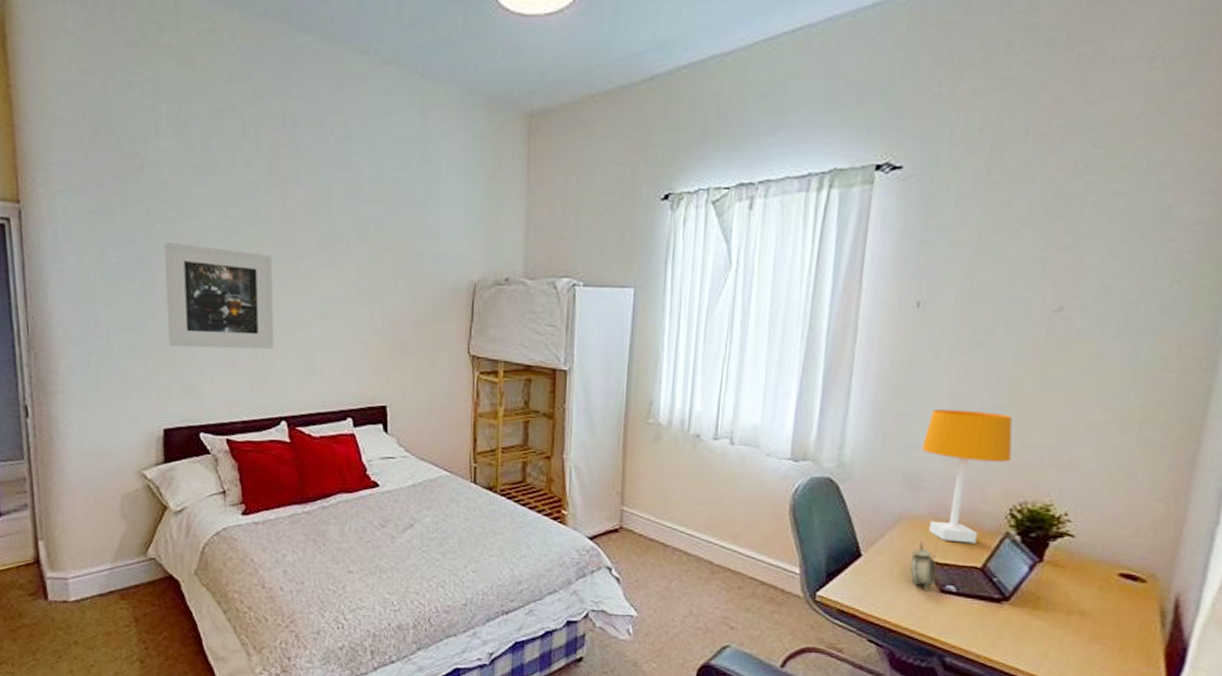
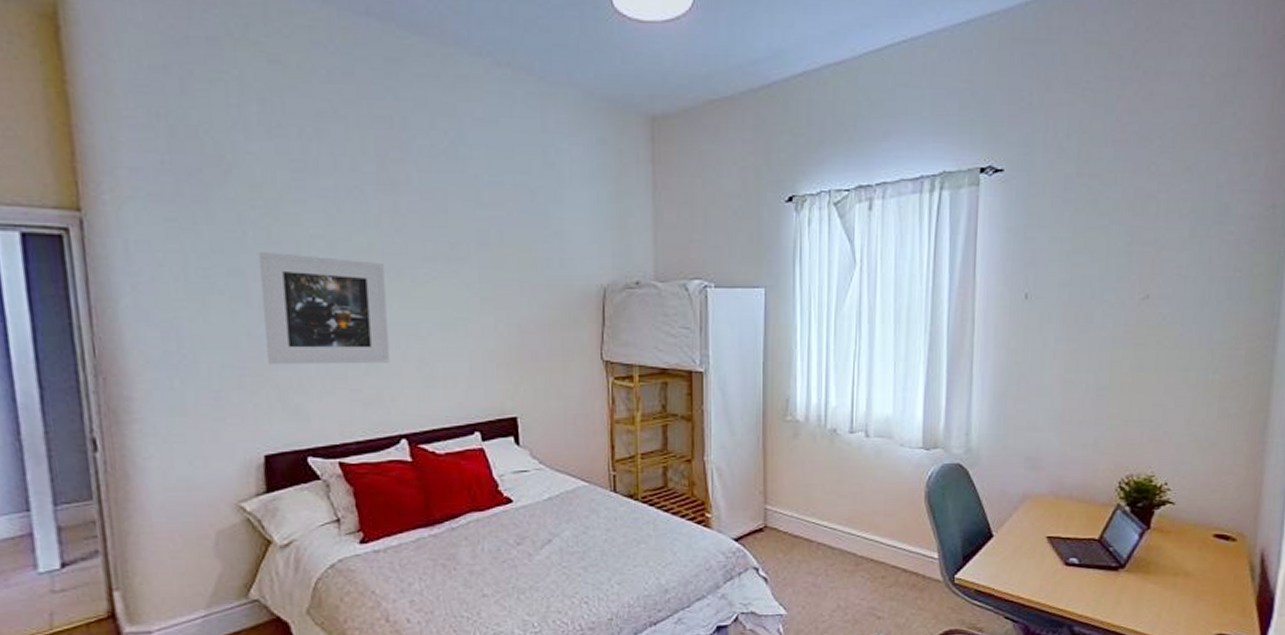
alarm clock: present [910,541,937,590] -> none [1036,518,1060,564]
desk lamp: present [921,408,1013,544] -> none [1039,392,1117,517]

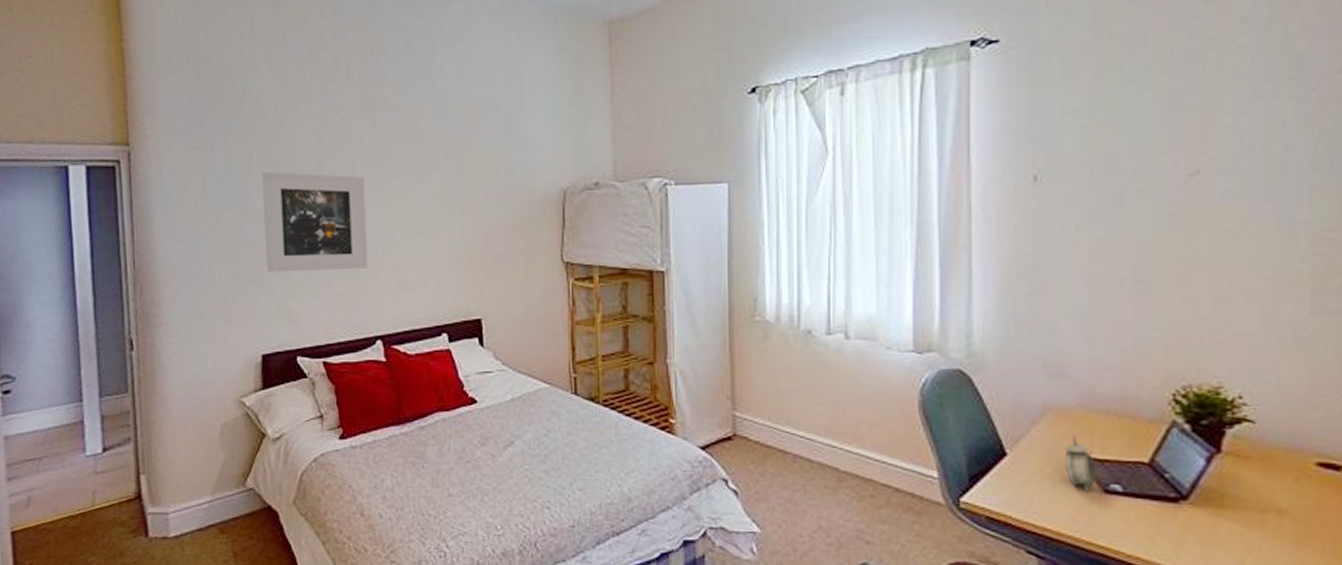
alarm clock: none [1036,518,1060,564] -> present [1064,435,1096,491]

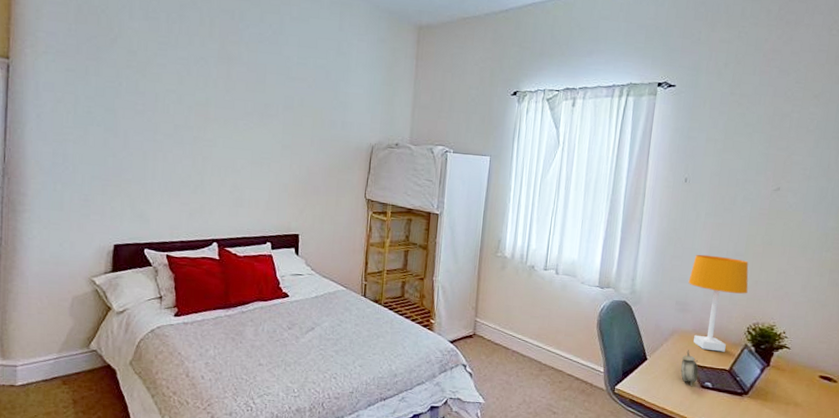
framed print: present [262,171,368,273] -> none [124,97,216,186]
desk lamp: none [1060,287,1165,435] -> present [688,254,749,352]

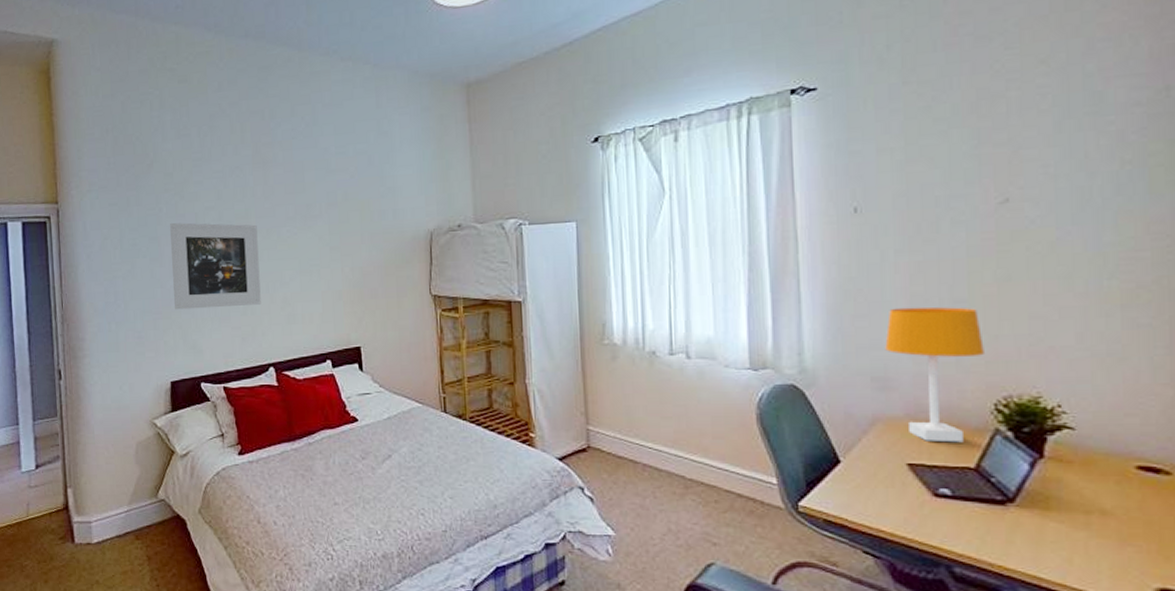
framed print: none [124,97,216,186] -> present [170,222,261,310]
alarm clock: present [680,349,699,386] -> none [894,443,925,495]

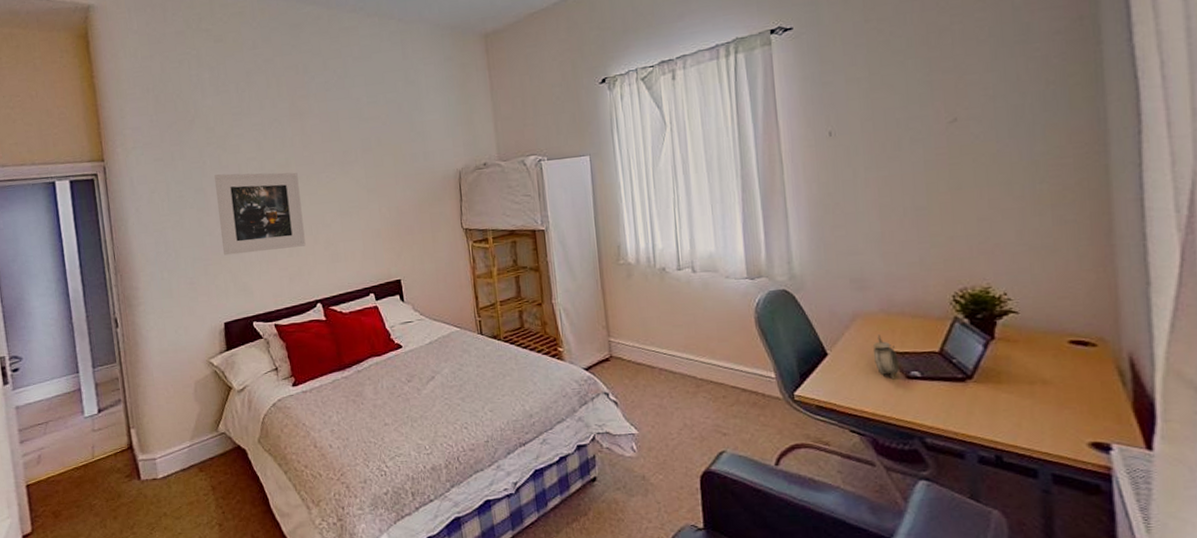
desk lamp: present [885,306,984,443] -> none [860,214,943,332]
alarm clock: none [894,443,925,495] -> present [872,334,899,378]

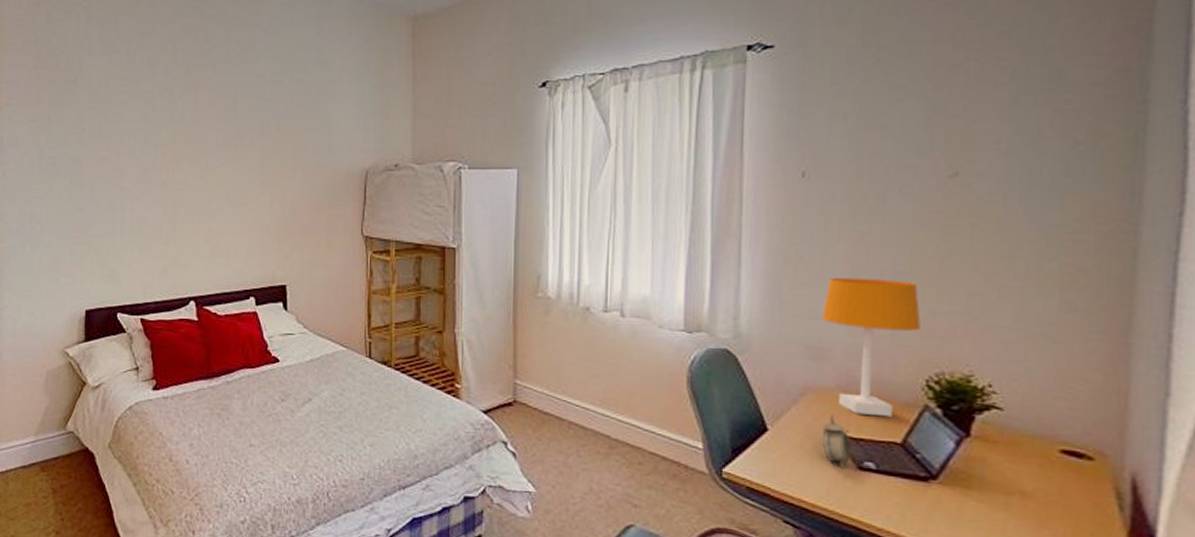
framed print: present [214,172,306,256] -> none [92,143,185,236]
desk lamp: none [860,214,943,332] -> present [822,277,921,417]

